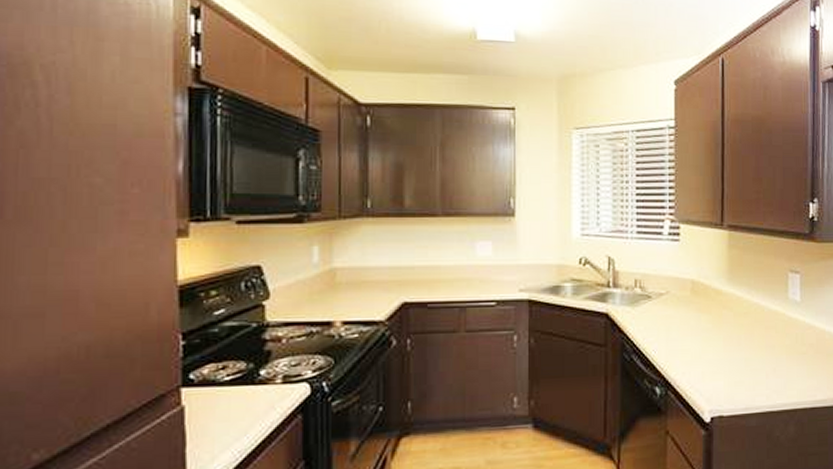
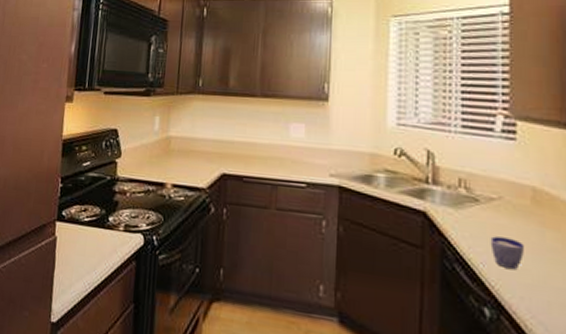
cup: none [660,325,686,351] -> present [490,236,525,269]

